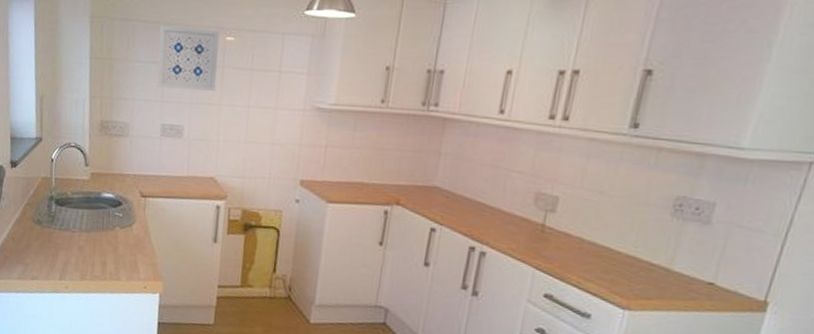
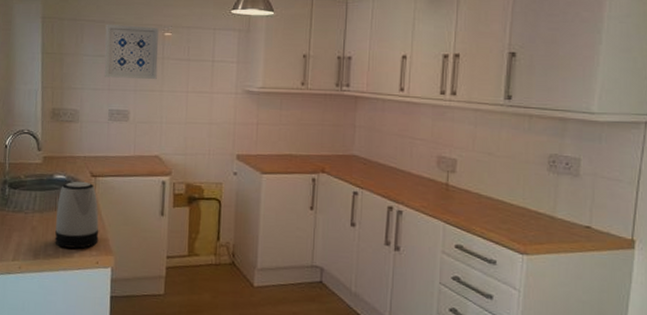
kettle: none [102,200,148,272] -> present [55,181,99,249]

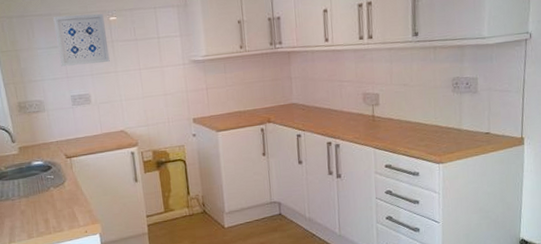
kettle: present [55,181,99,249] -> none [40,163,84,224]

